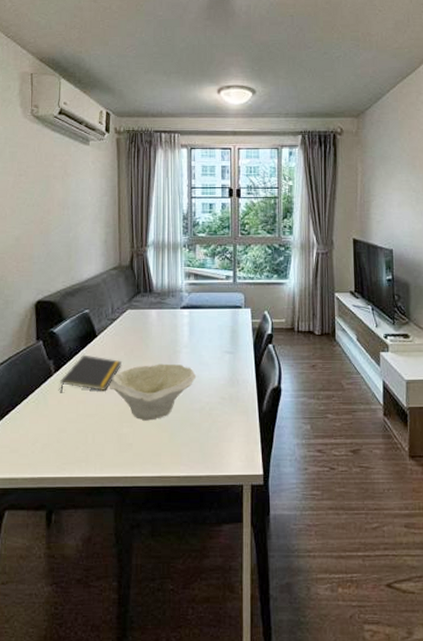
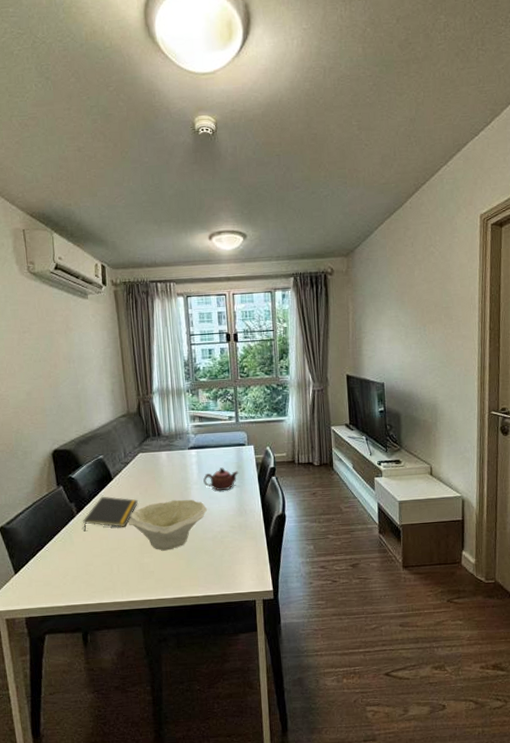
teapot: none [194,331,233,357] -> present [203,467,239,491]

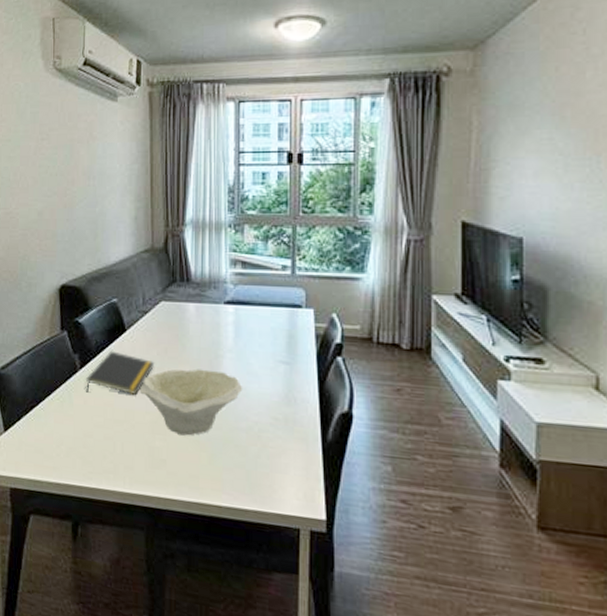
teapot: present [203,467,239,491] -> none [241,334,290,367]

